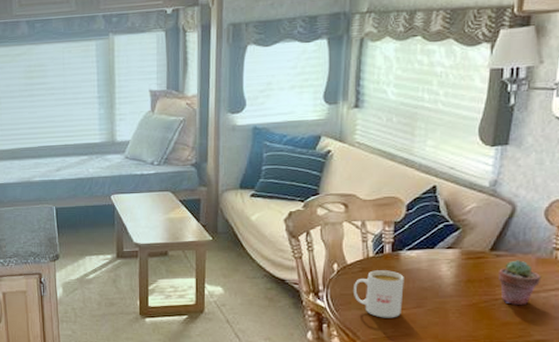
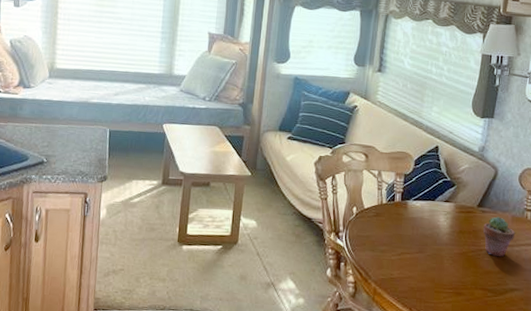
mug: present [353,270,404,318] -> none [367,216,410,261]

